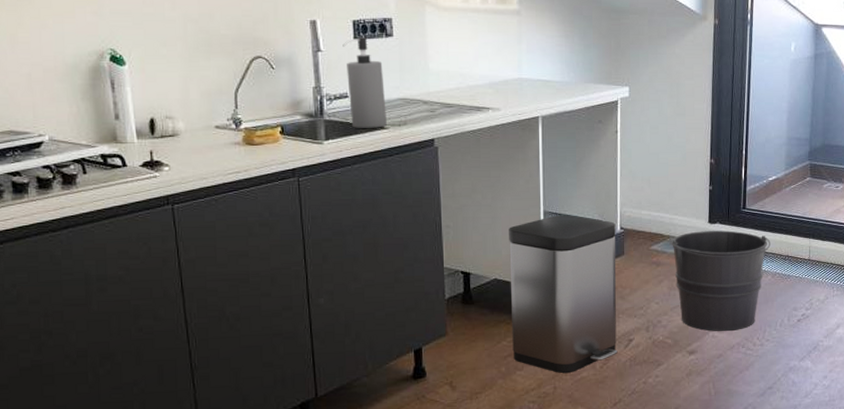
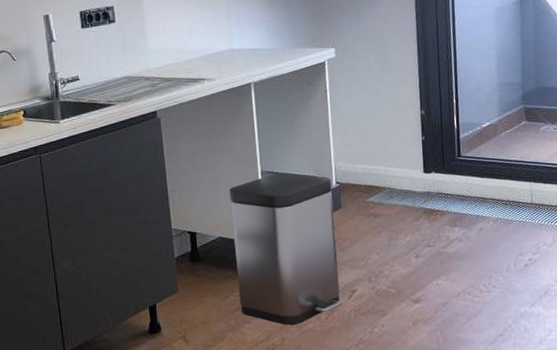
soap dispenser: present [342,36,387,129] -> none [72,24,114,107]
bucket: present [672,230,771,331] -> none [388,179,490,280]

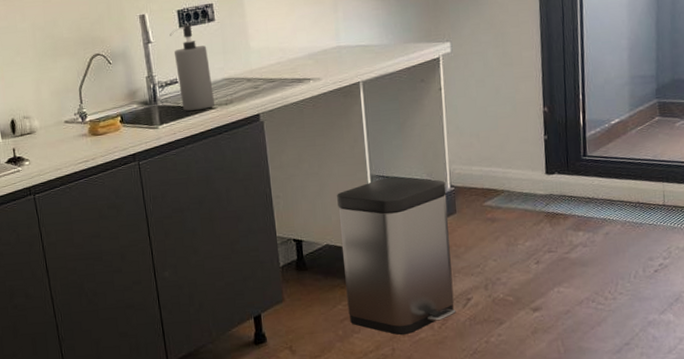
soap dispenser: none [72,24,114,107] -> present [170,23,215,111]

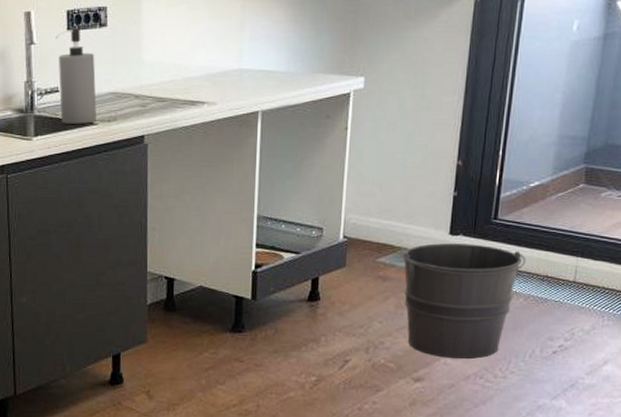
pedal bin: present [337,176,456,335] -> none [214,220,338,391]
bucket: none [506,180,618,287] -> present [403,243,526,359]

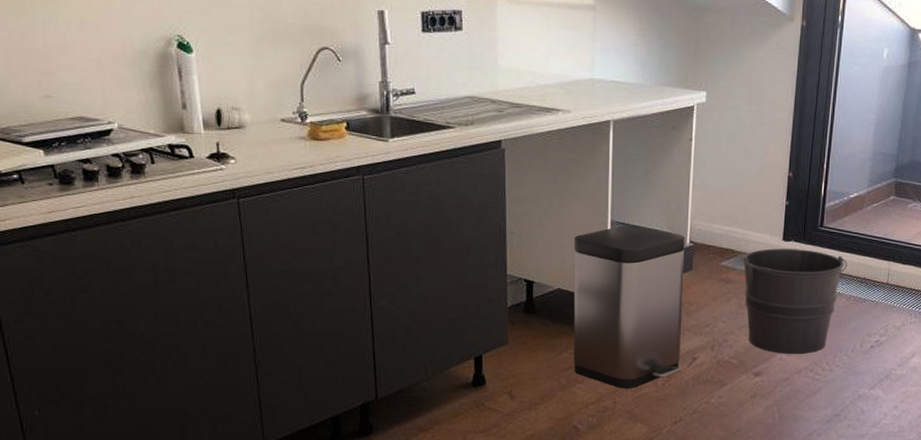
soap dispenser: present [55,27,97,125] -> none [410,29,453,128]
pedal bin: none [214,220,338,391] -> present [573,225,685,388]

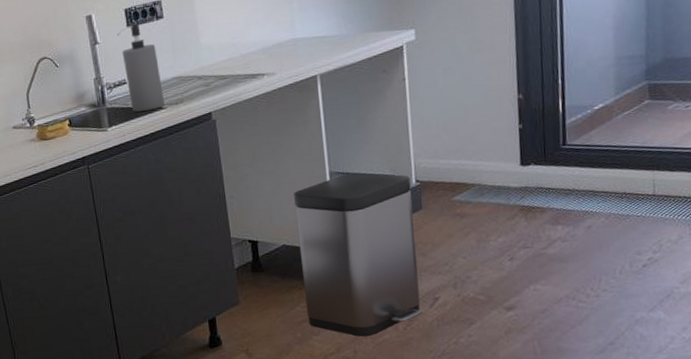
soap dispenser: none [410,29,453,128] -> present [117,22,165,112]
bucket: present [743,248,848,354] -> none [477,171,602,284]

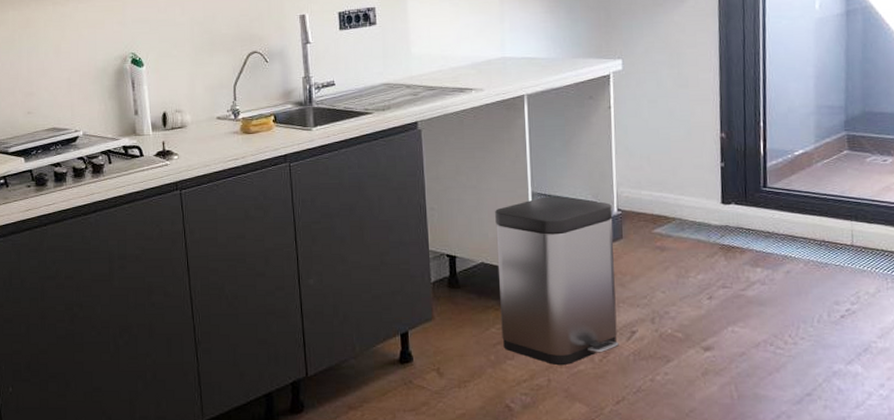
soap dispenser: present [117,22,165,112] -> none [329,26,371,115]

